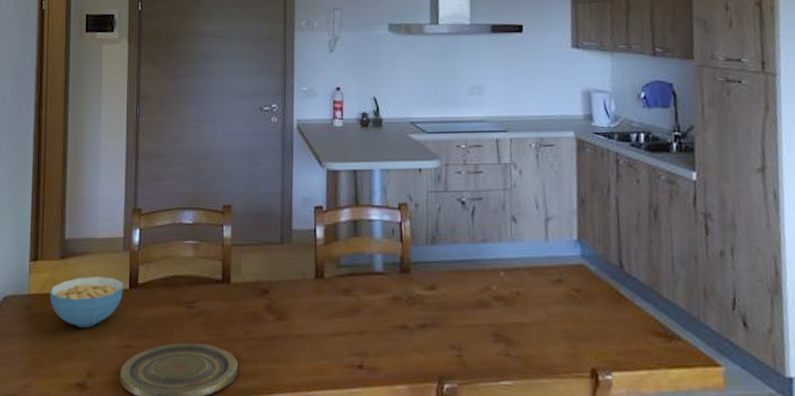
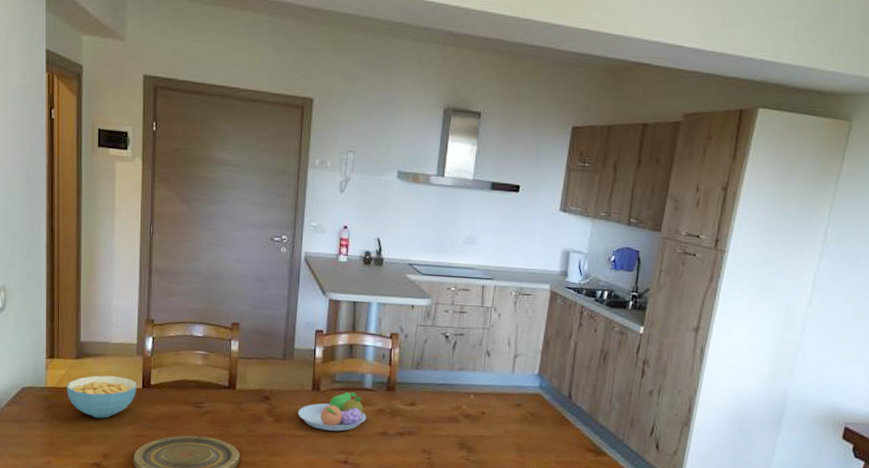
fruit bowl: none [302,277,381,328] -> present [298,391,367,432]

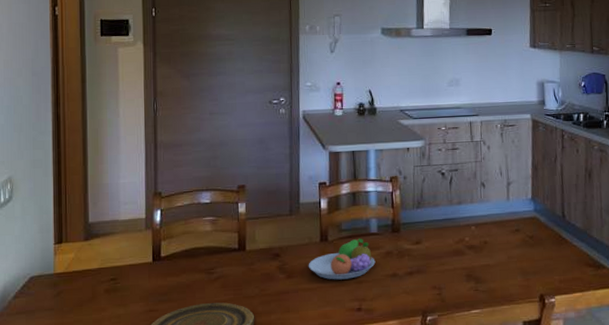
cereal bowl: present [67,375,138,418] -> none [76,253,148,298]

